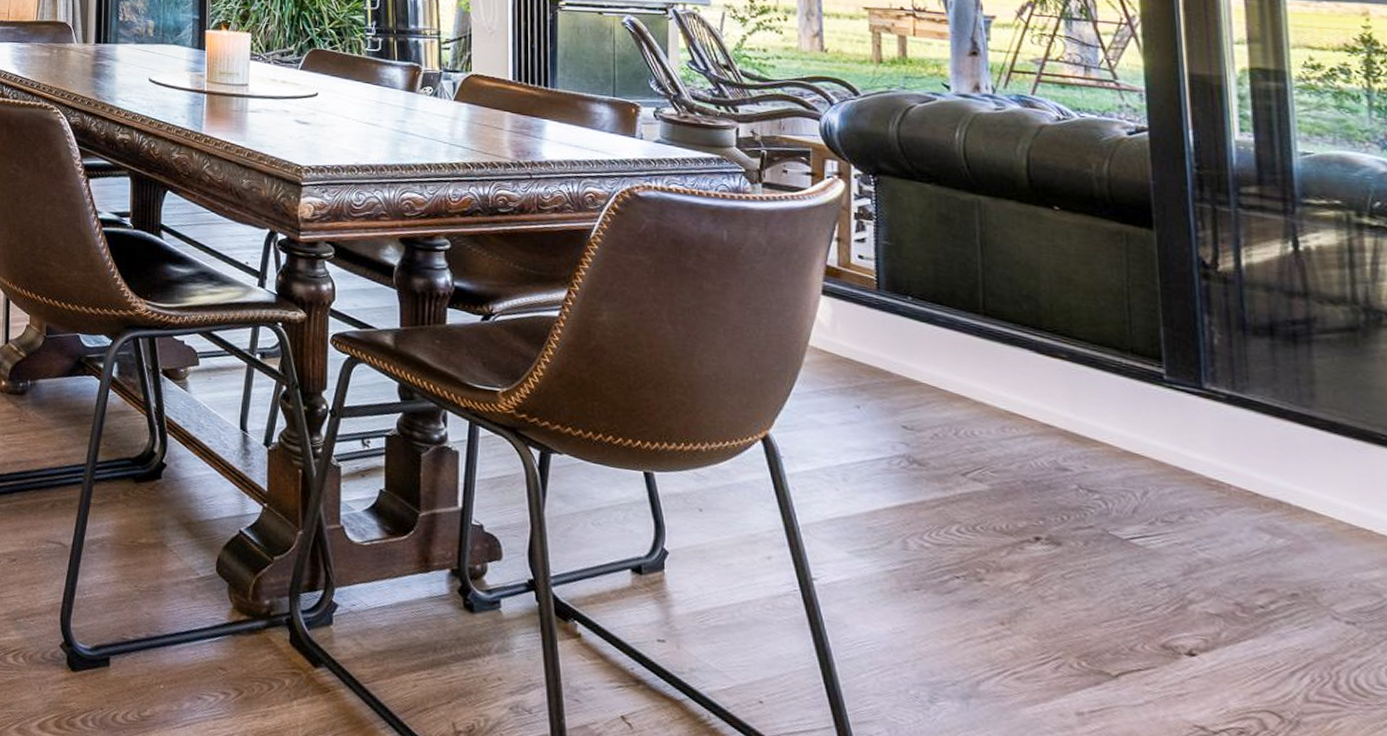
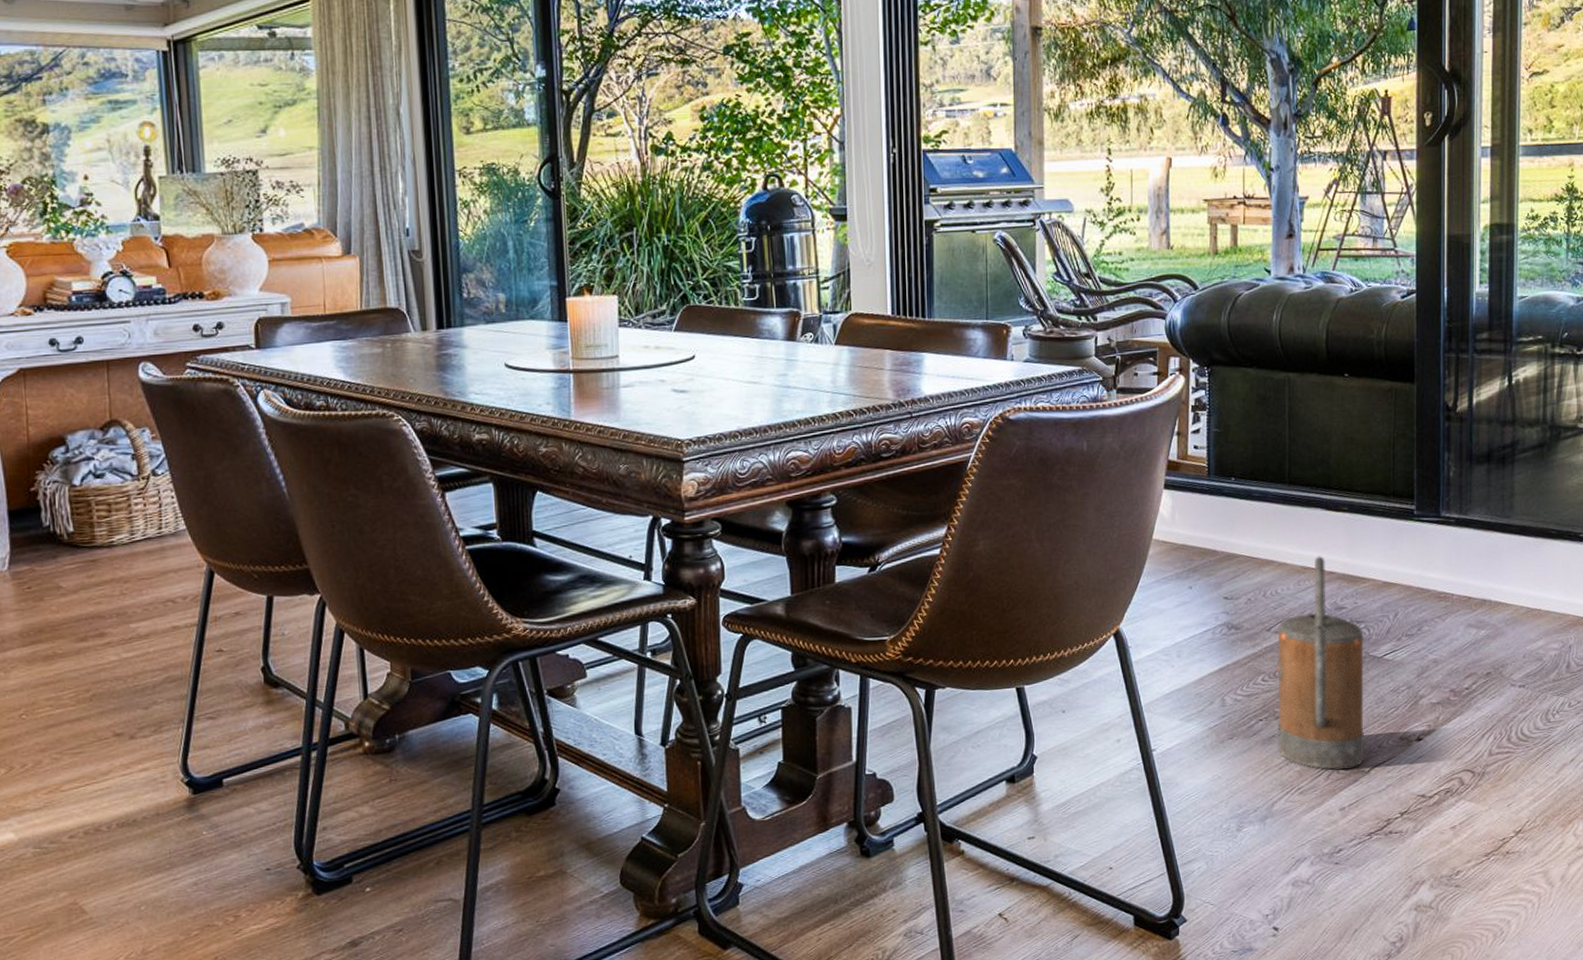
watering can: none [976,403,1109,666] -> present [1277,556,1364,770]

